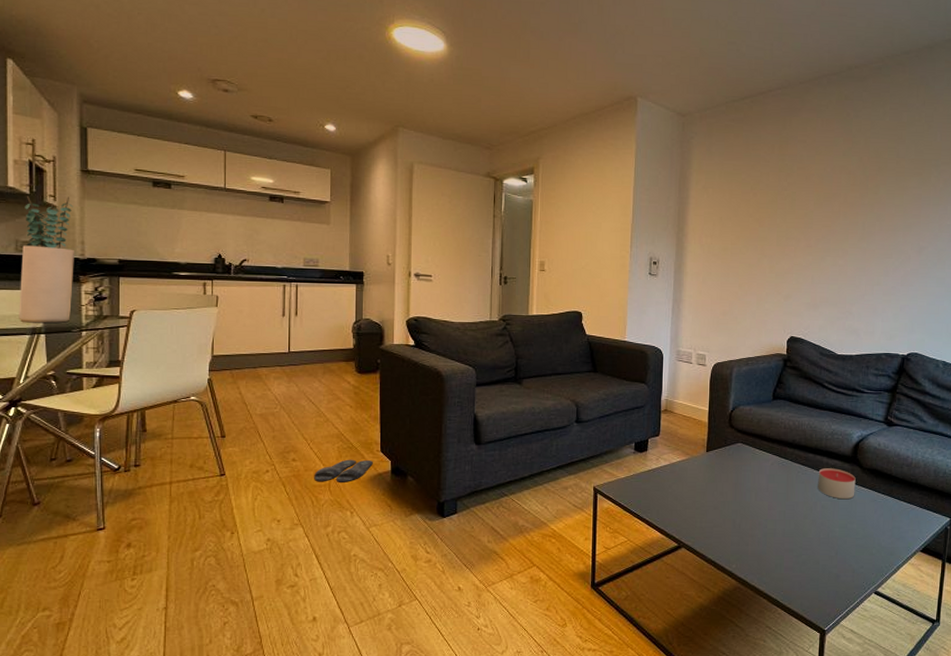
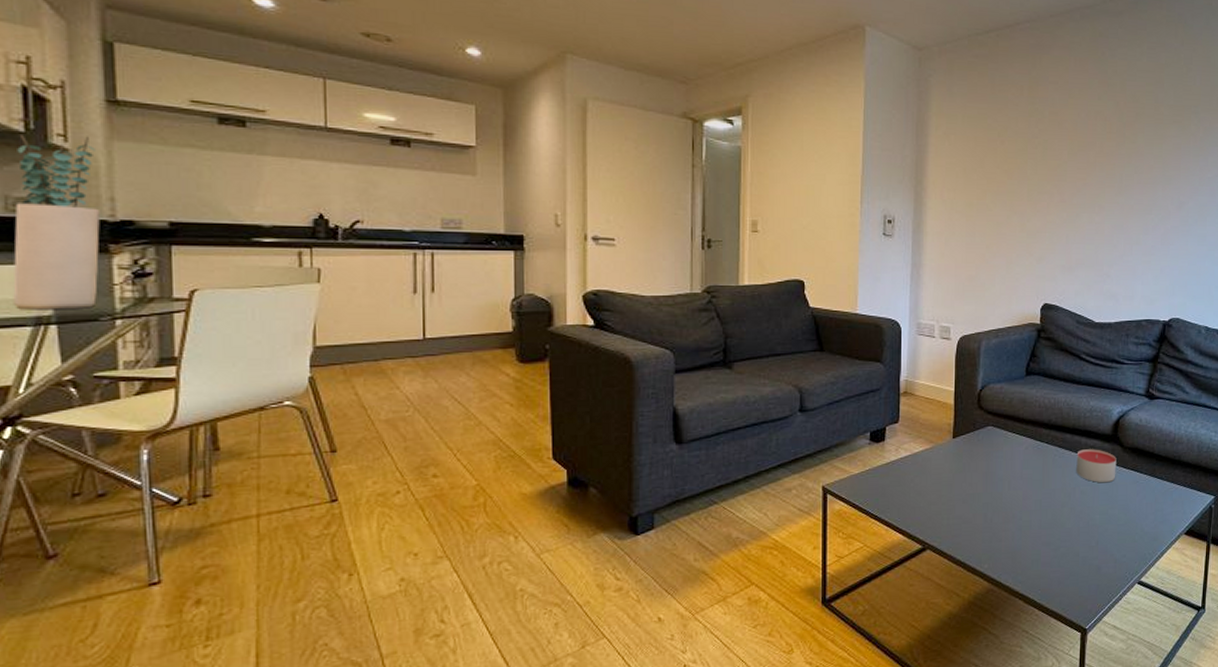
slippers: present [314,459,373,482] -> none [463,470,543,502]

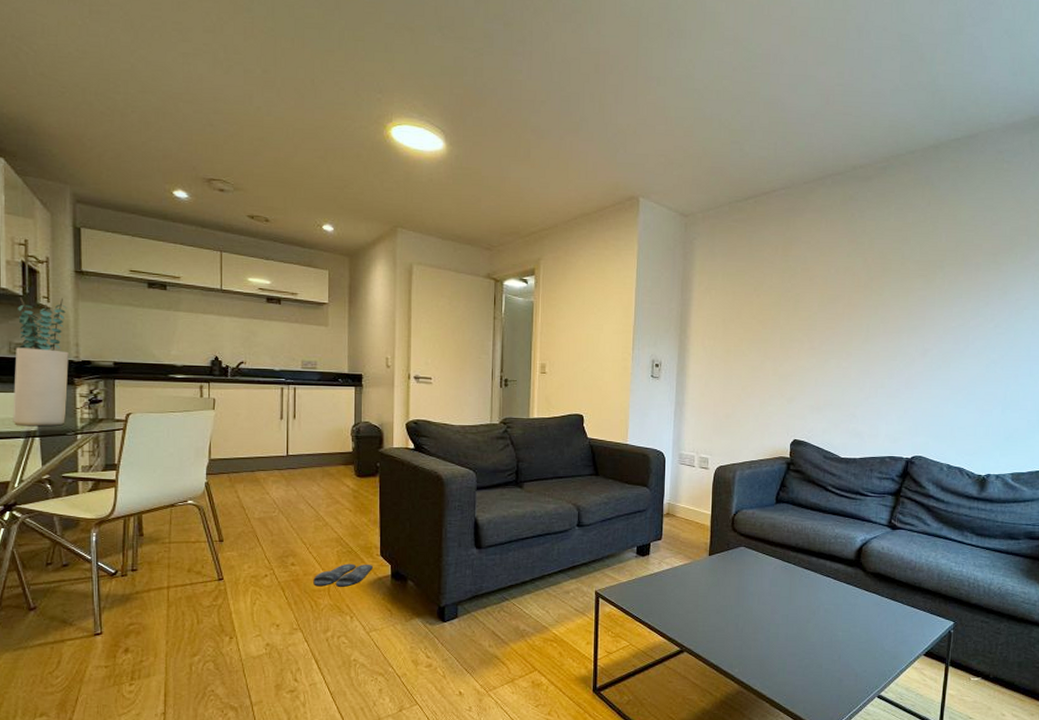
slippers: none [463,470,543,502] -> present [313,563,373,587]
candle: present [1076,449,1117,483] -> none [821,572,859,604]

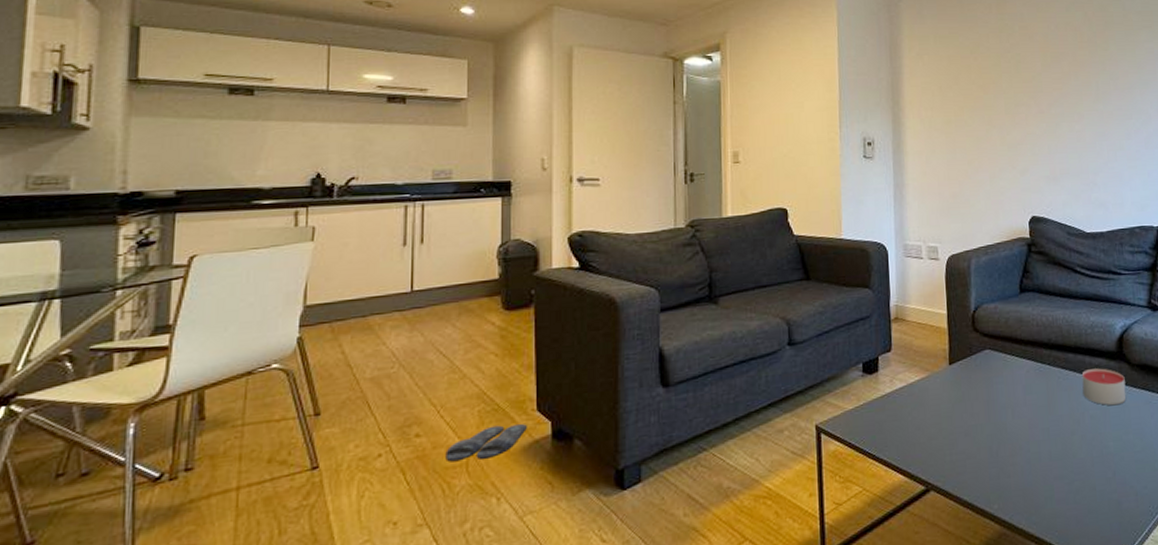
vase: present [13,297,69,426] -> none [22,114,114,285]
candle: none [821,572,859,604] -> present [1081,368,1127,406]

